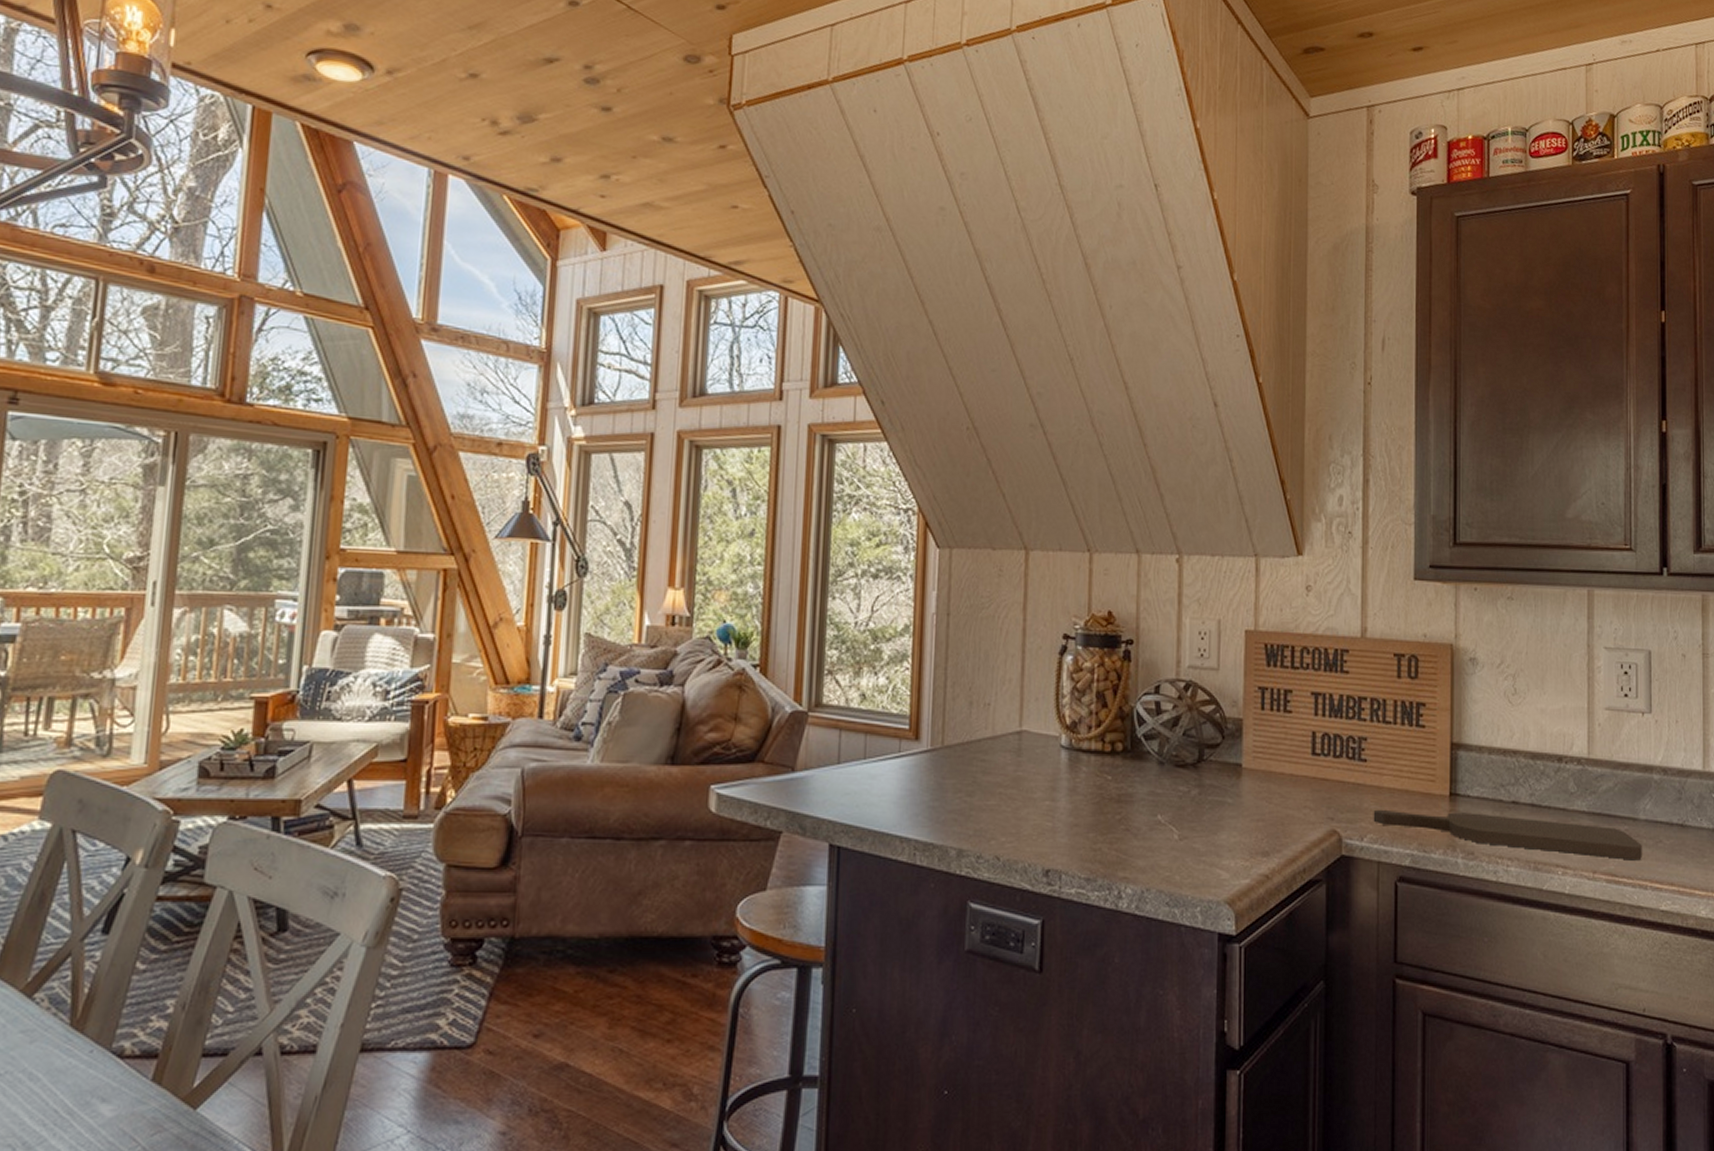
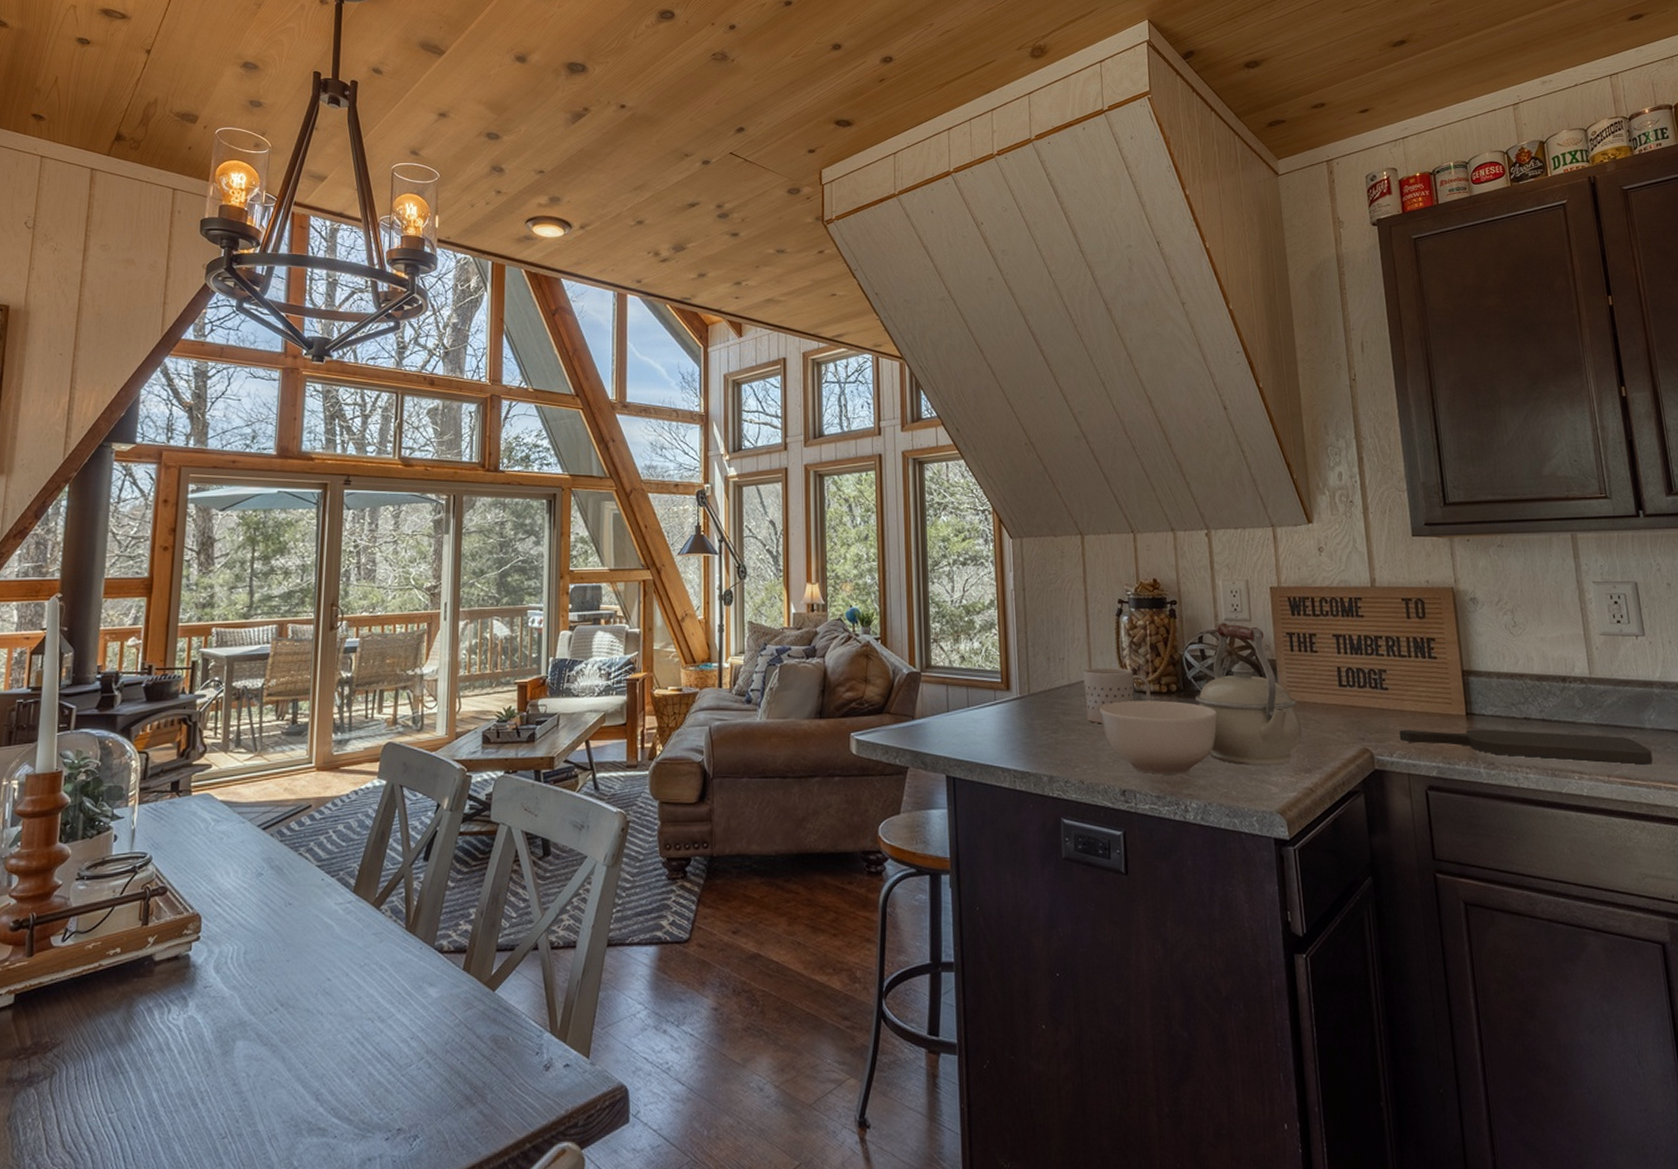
mug: none [1010,717,1092,788] -> present [1083,667,1152,724]
bowl: none [1026,760,1168,853] -> present [1098,700,1217,774]
kettle: none [1144,670,1264,846] -> present [1195,623,1303,766]

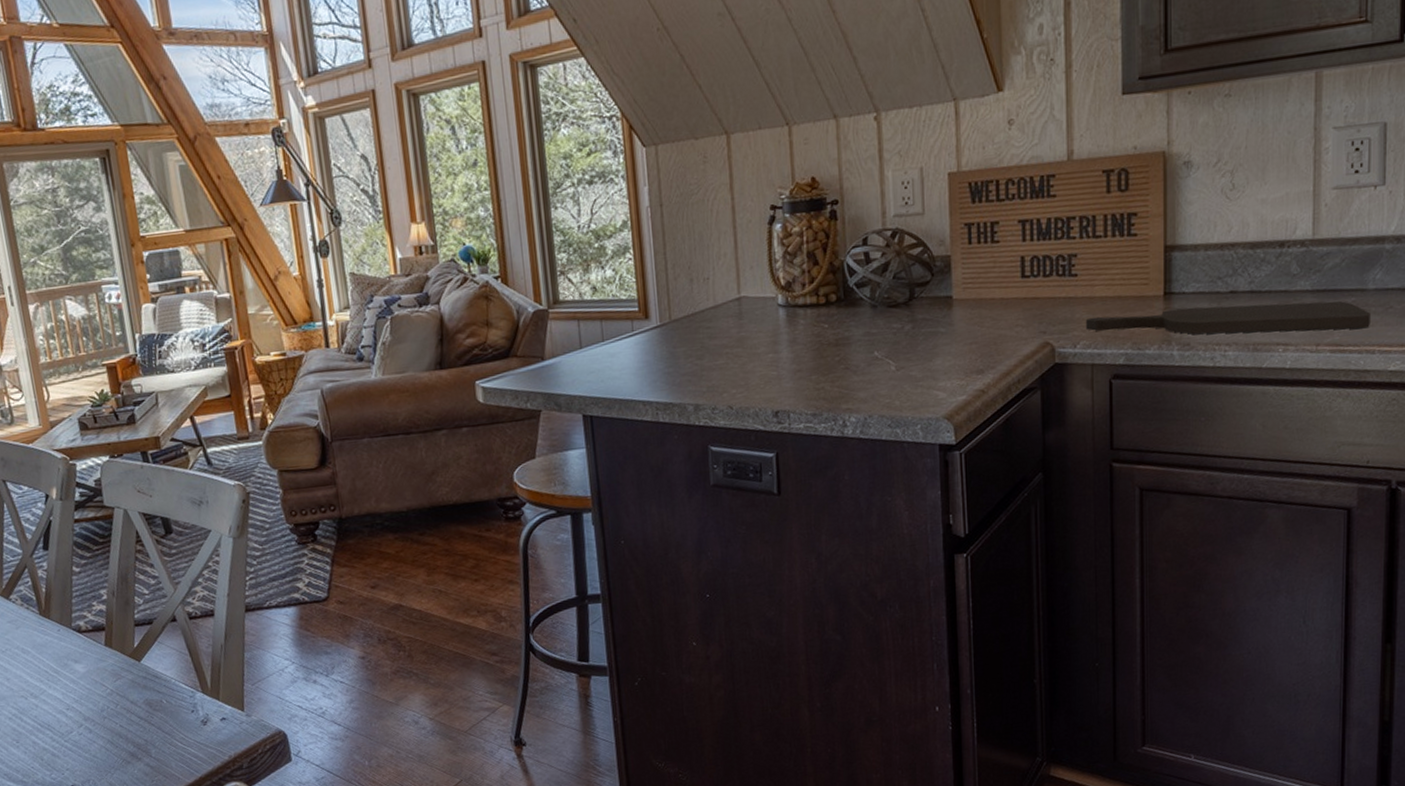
mug: present [1083,667,1152,724] -> none [731,282,808,345]
bowl: present [1098,700,1217,774] -> none [748,312,882,392]
kettle: present [1195,623,1303,766] -> none [857,219,976,373]

